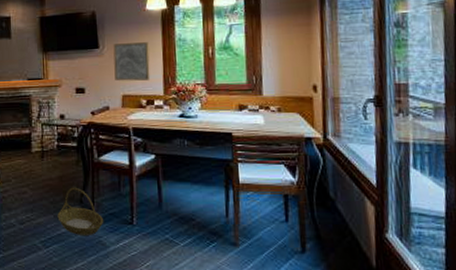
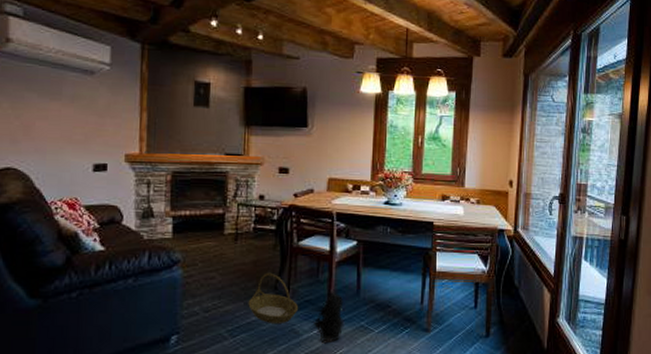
wall art: present [113,42,150,81] -> none [322,124,360,166]
backpack: none [120,204,149,255] -> present [314,291,344,342]

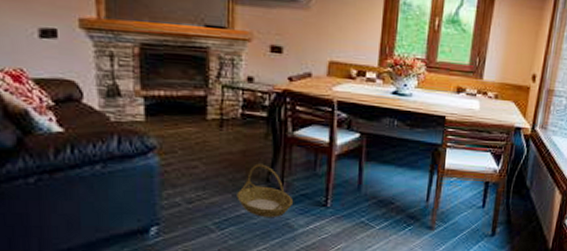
backpack: present [314,291,344,342] -> none [310,185,344,238]

